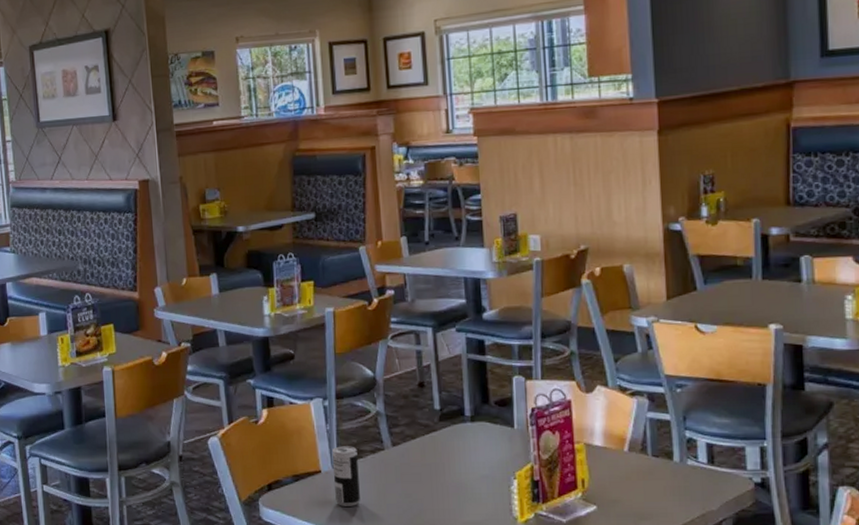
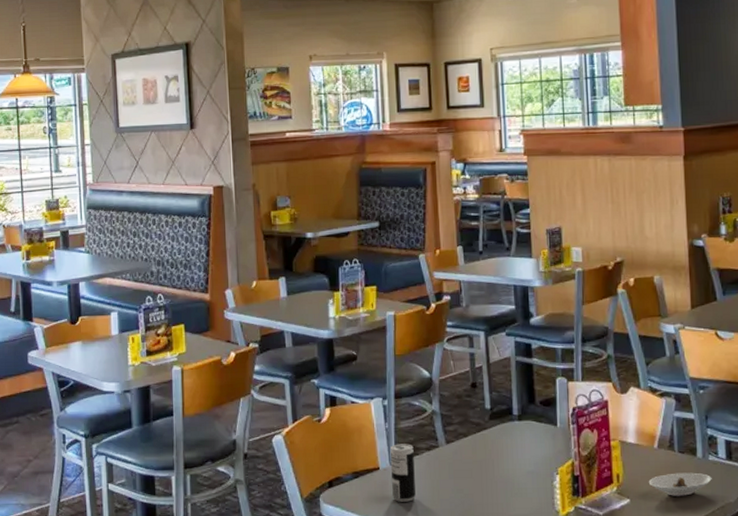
saucer: none [617,478,691,503] -> present [648,472,712,496]

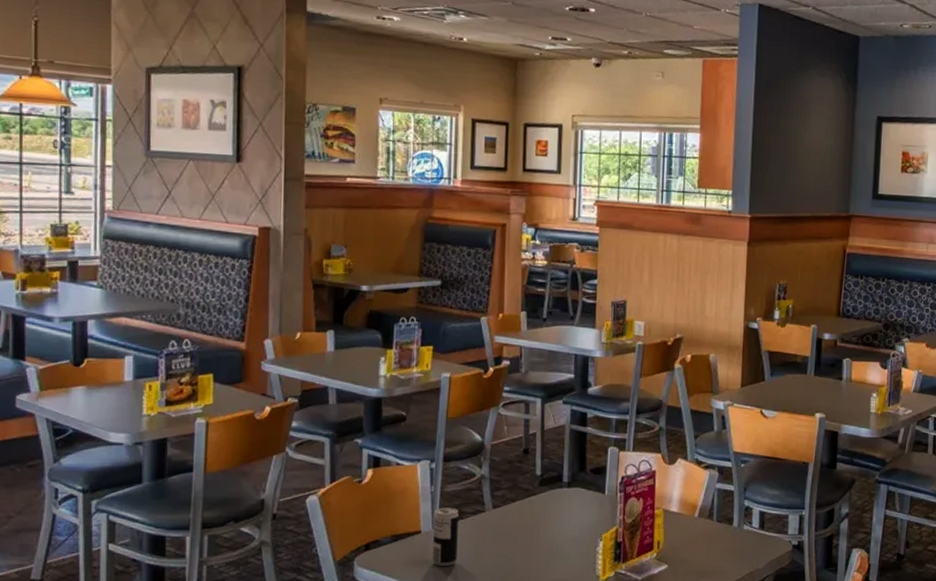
saucer: present [648,472,712,496] -> none [686,540,745,562]

